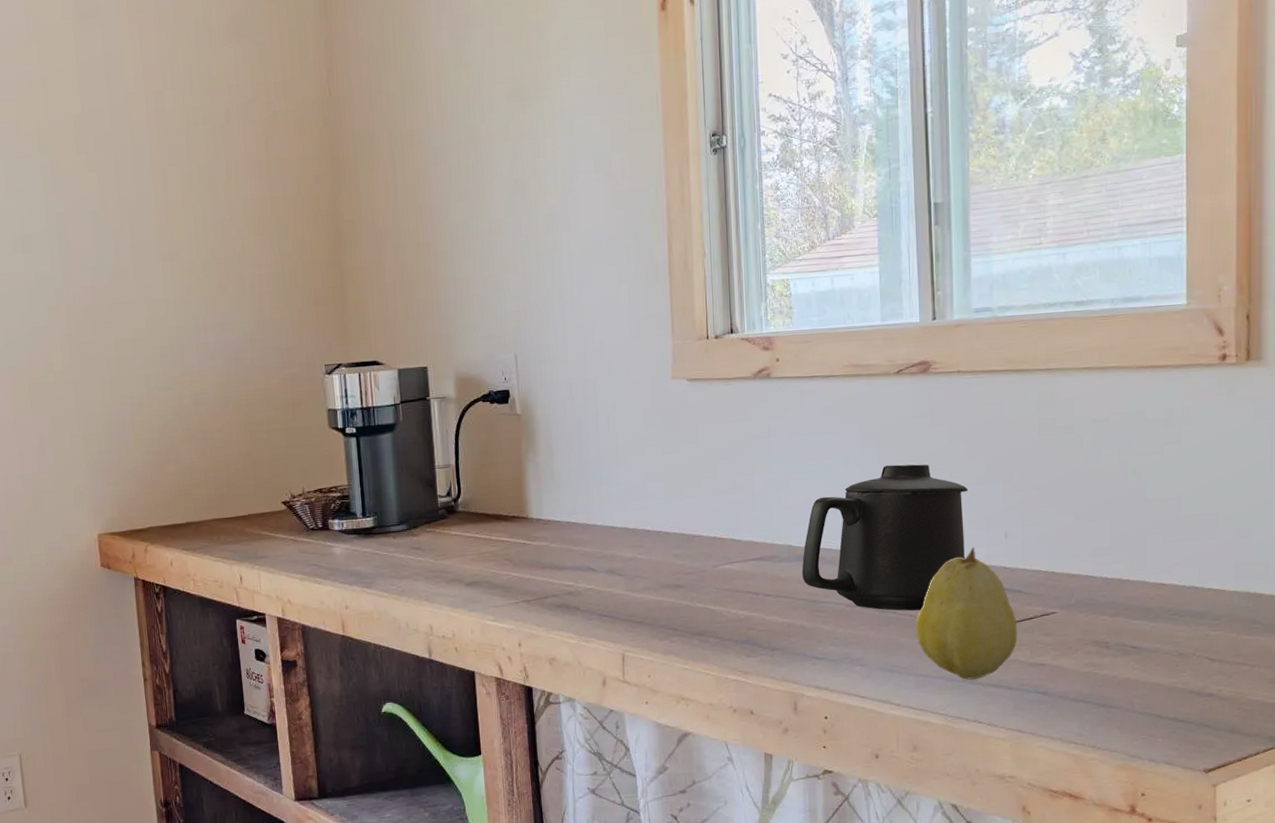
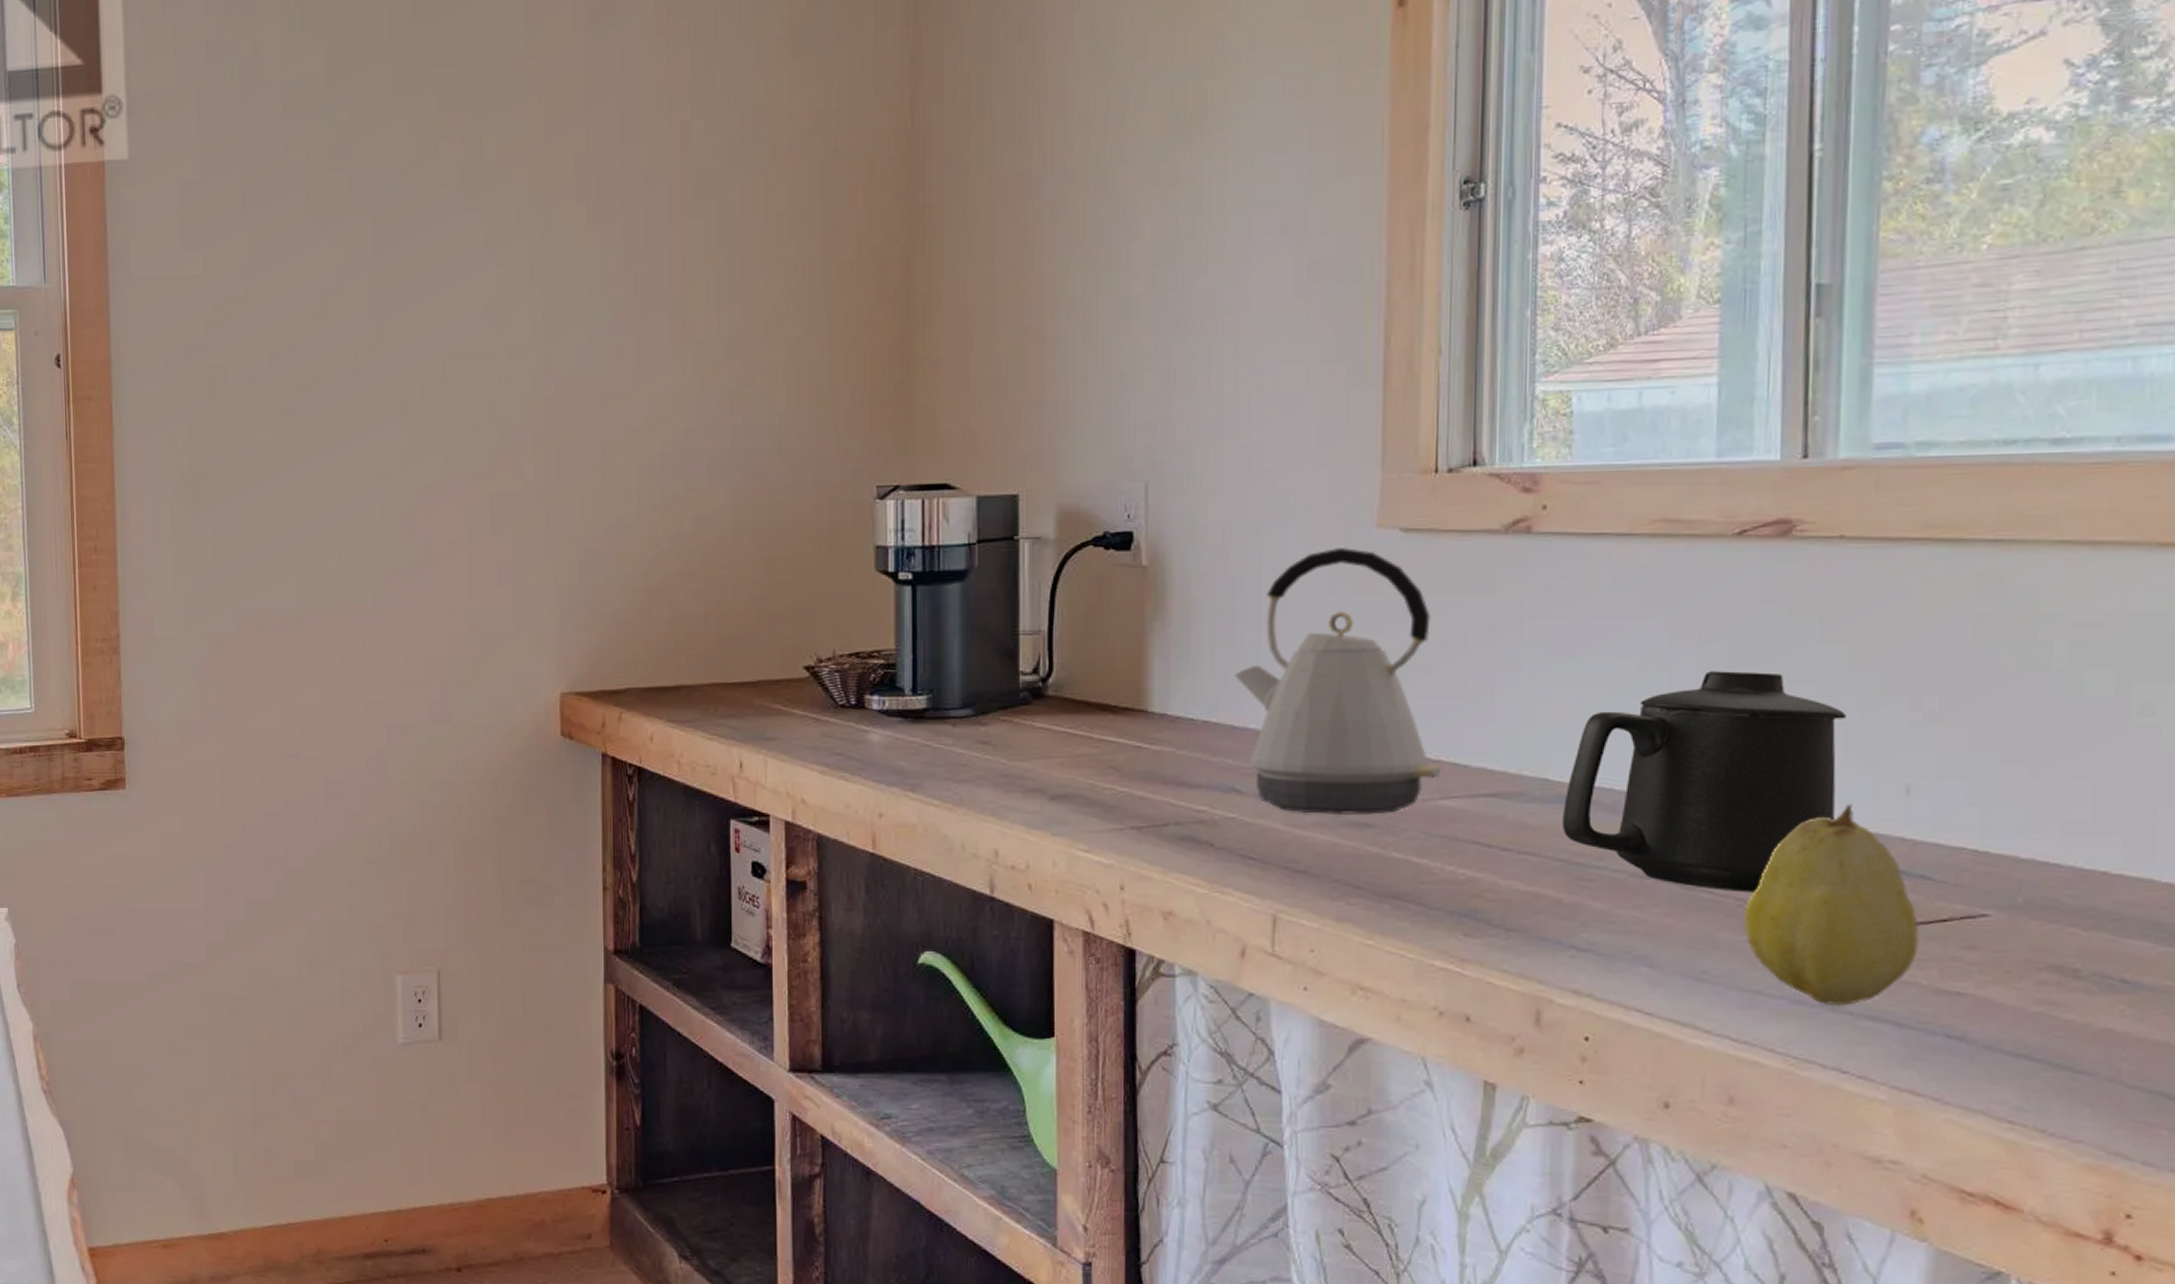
kettle: none [584,394,724,582] -> present [1234,548,1441,816]

